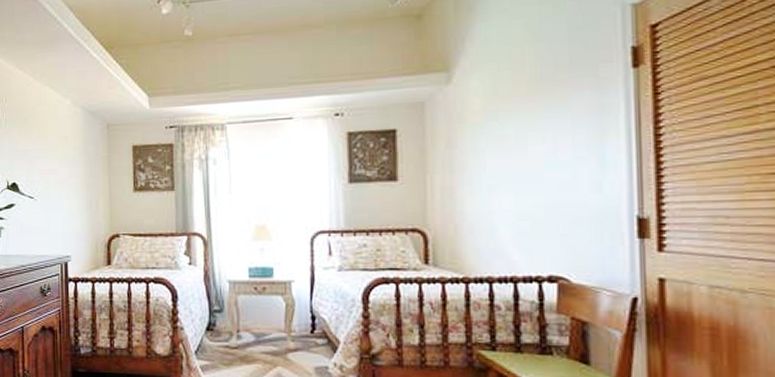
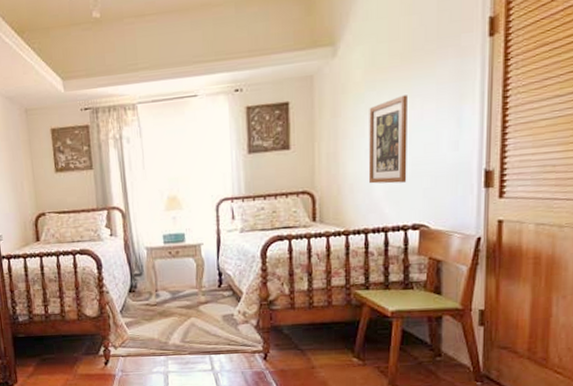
wall art: none [491,127,540,226] -> present [368,95,407,184]

